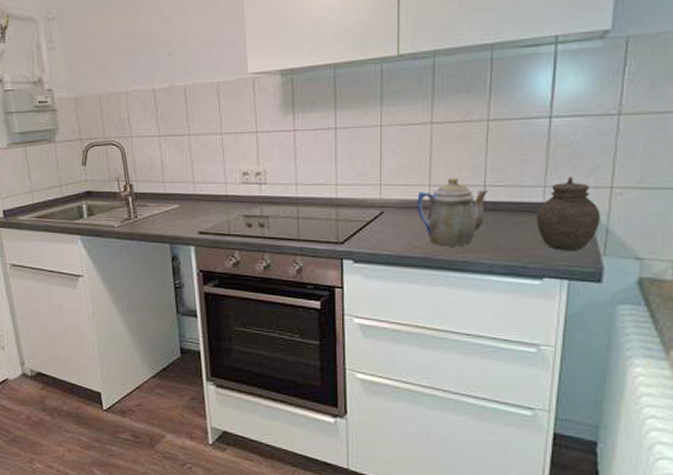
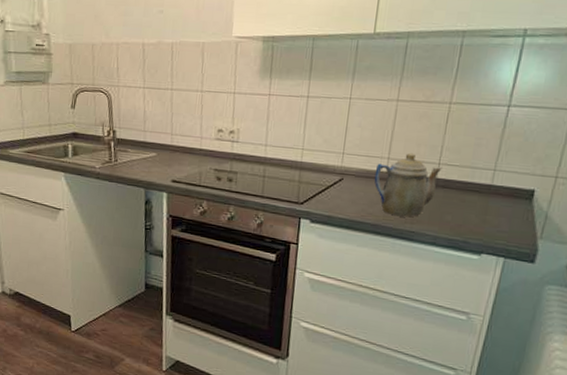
jar: present [536,177,600,250] -> none [482,163,543,232]

